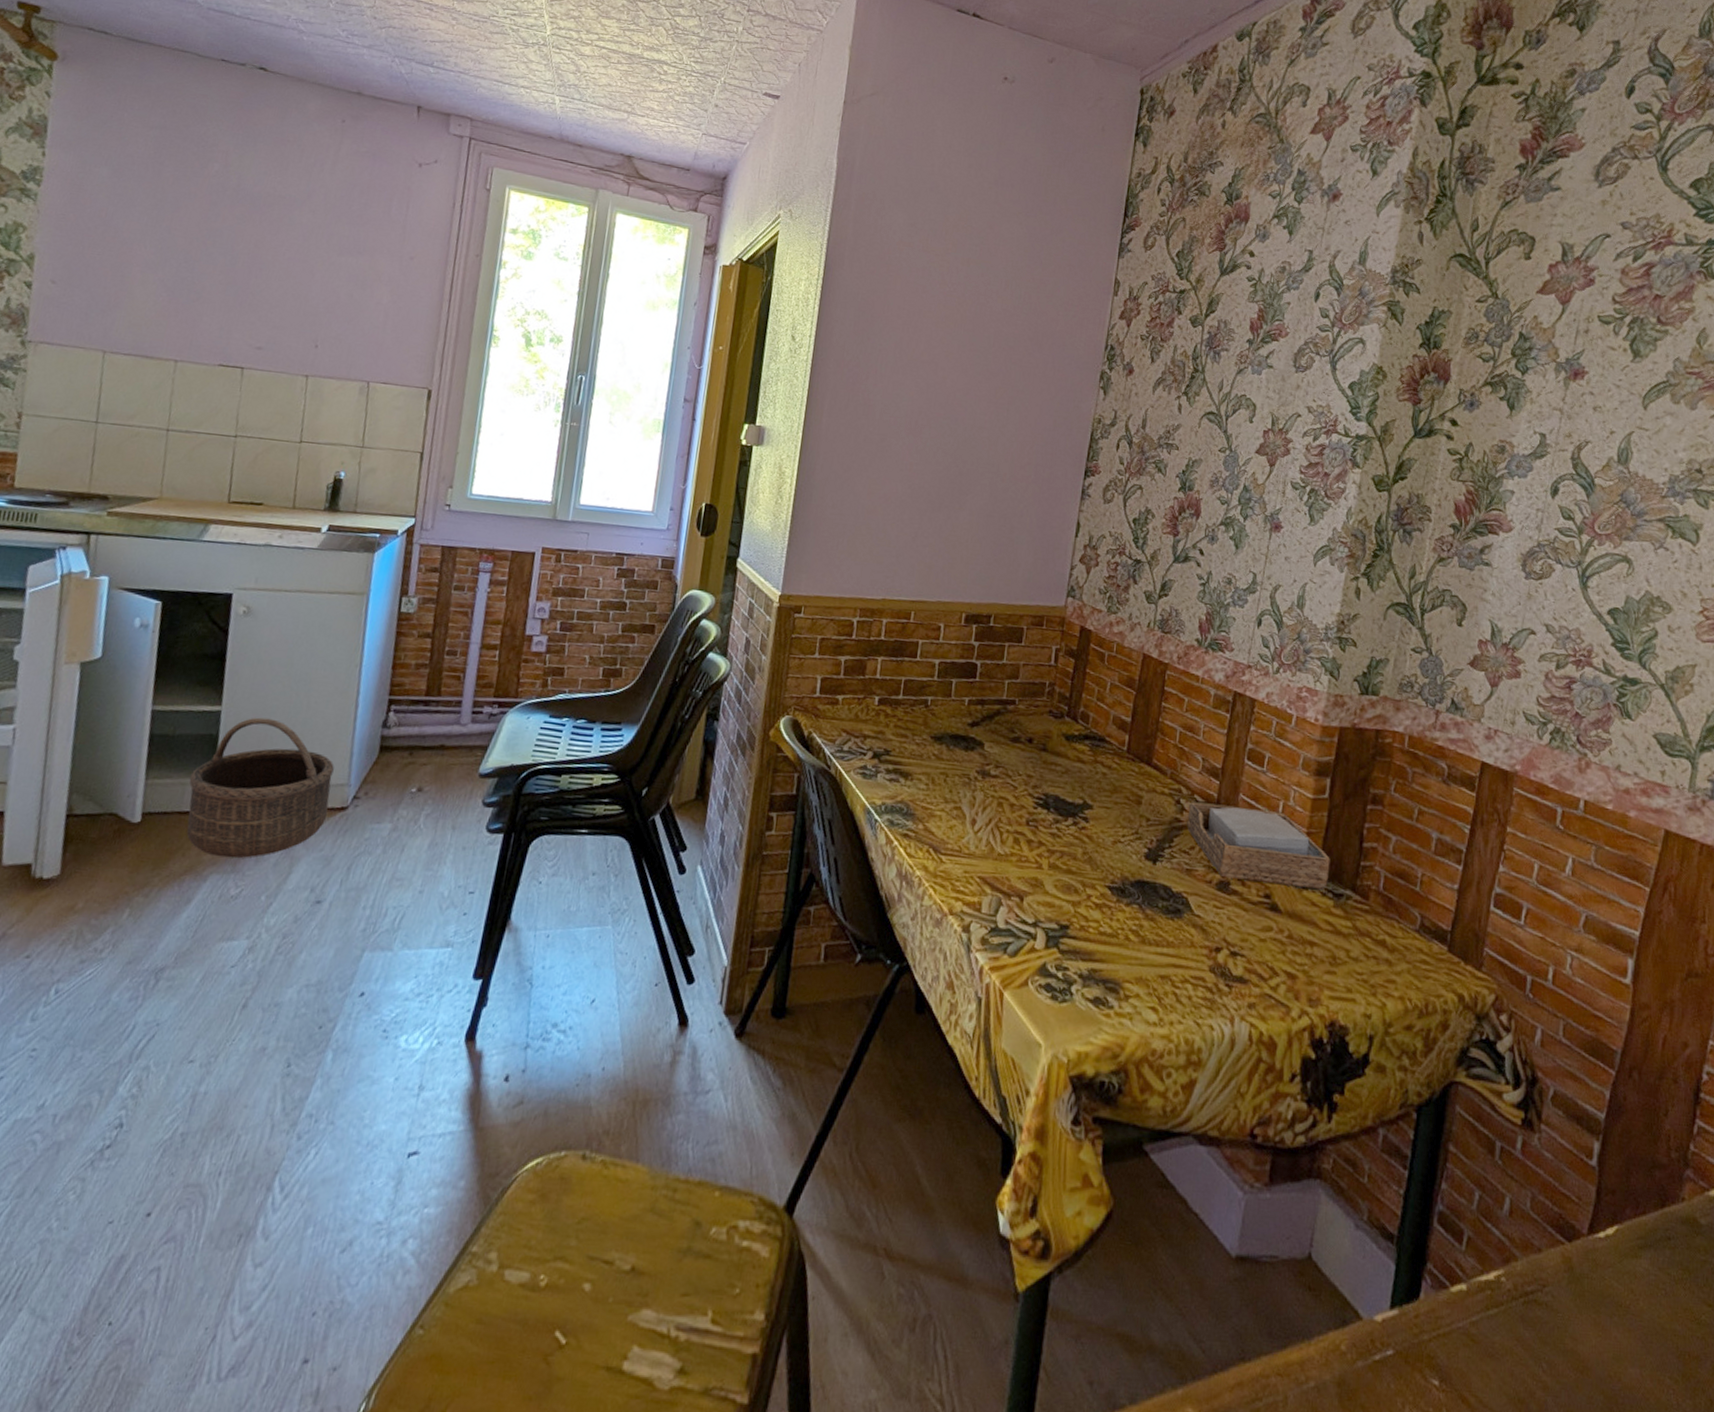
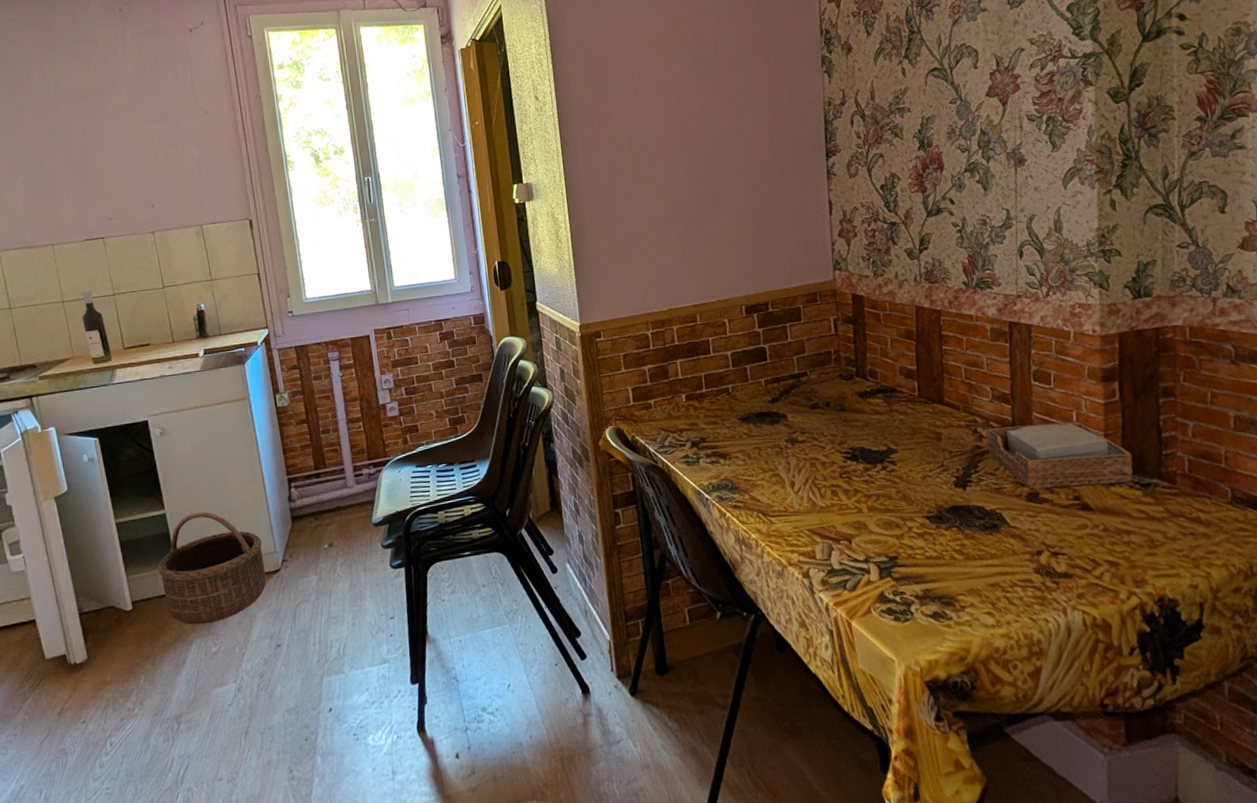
bottle: none [182,421,214,514] -> present [81,288,113,365]

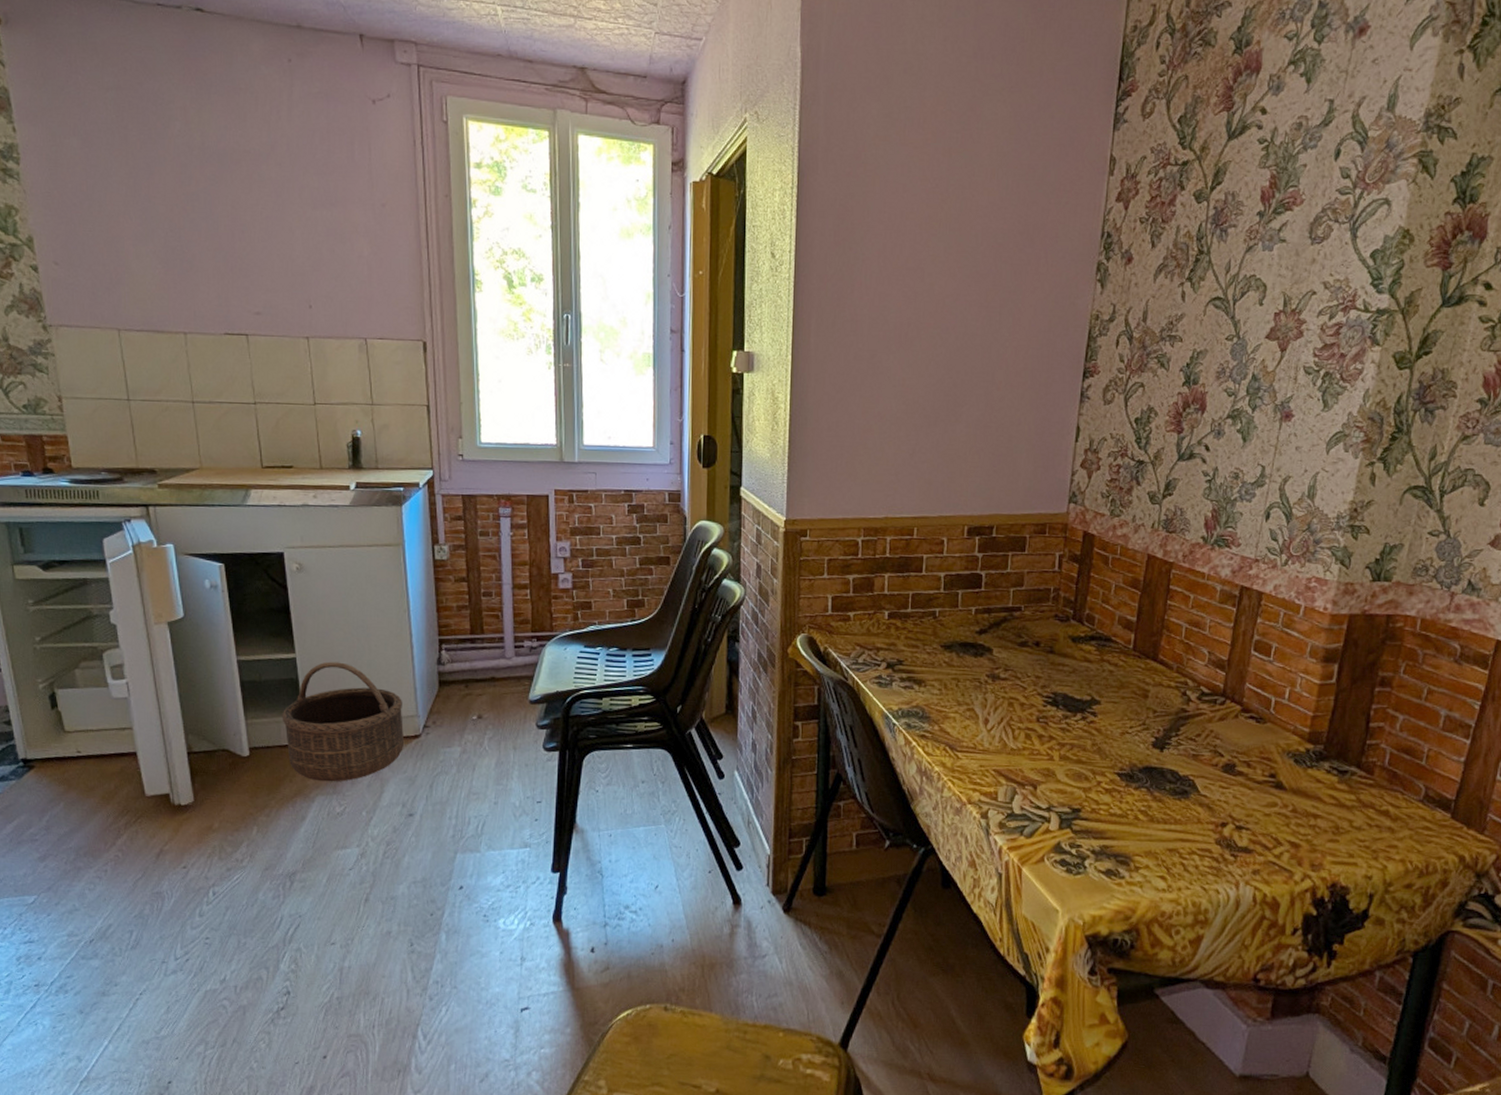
bottle: present [81,288,113,365] -> none [215,391,248,481]
napkin holder: present [986,421,1134,490] -> none [1193,693,1336,768]

